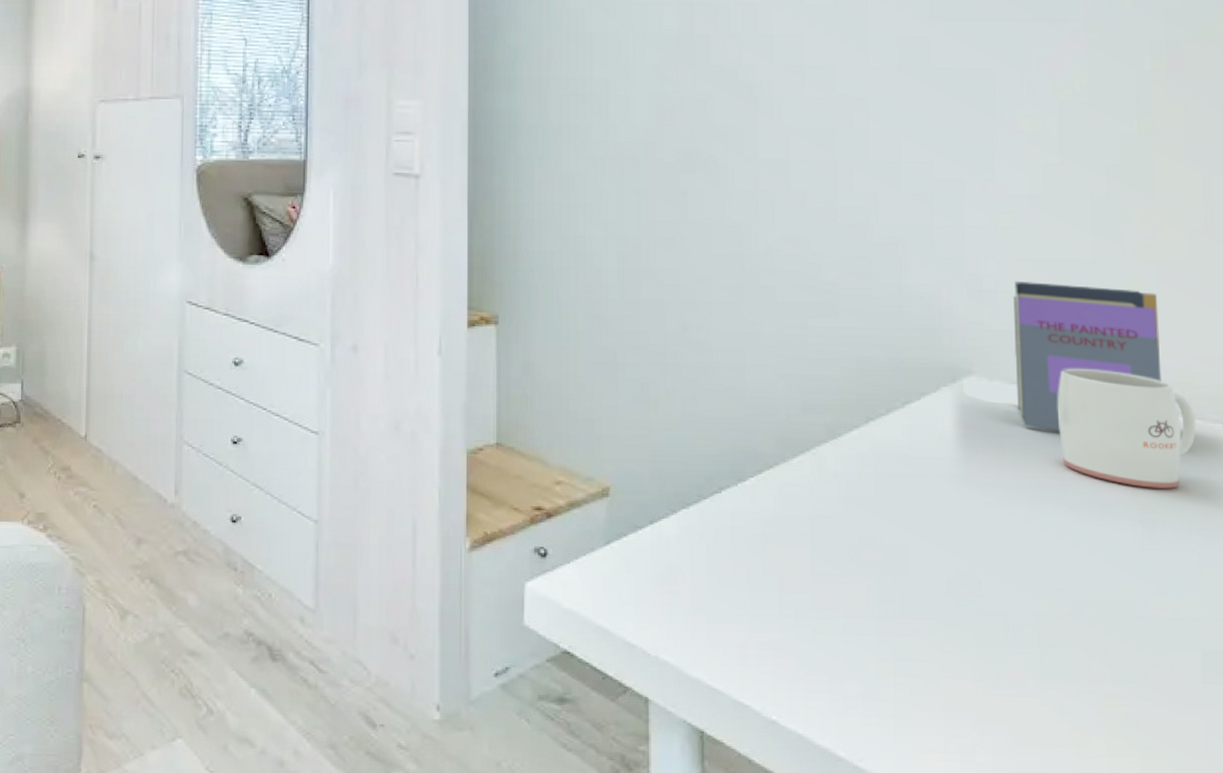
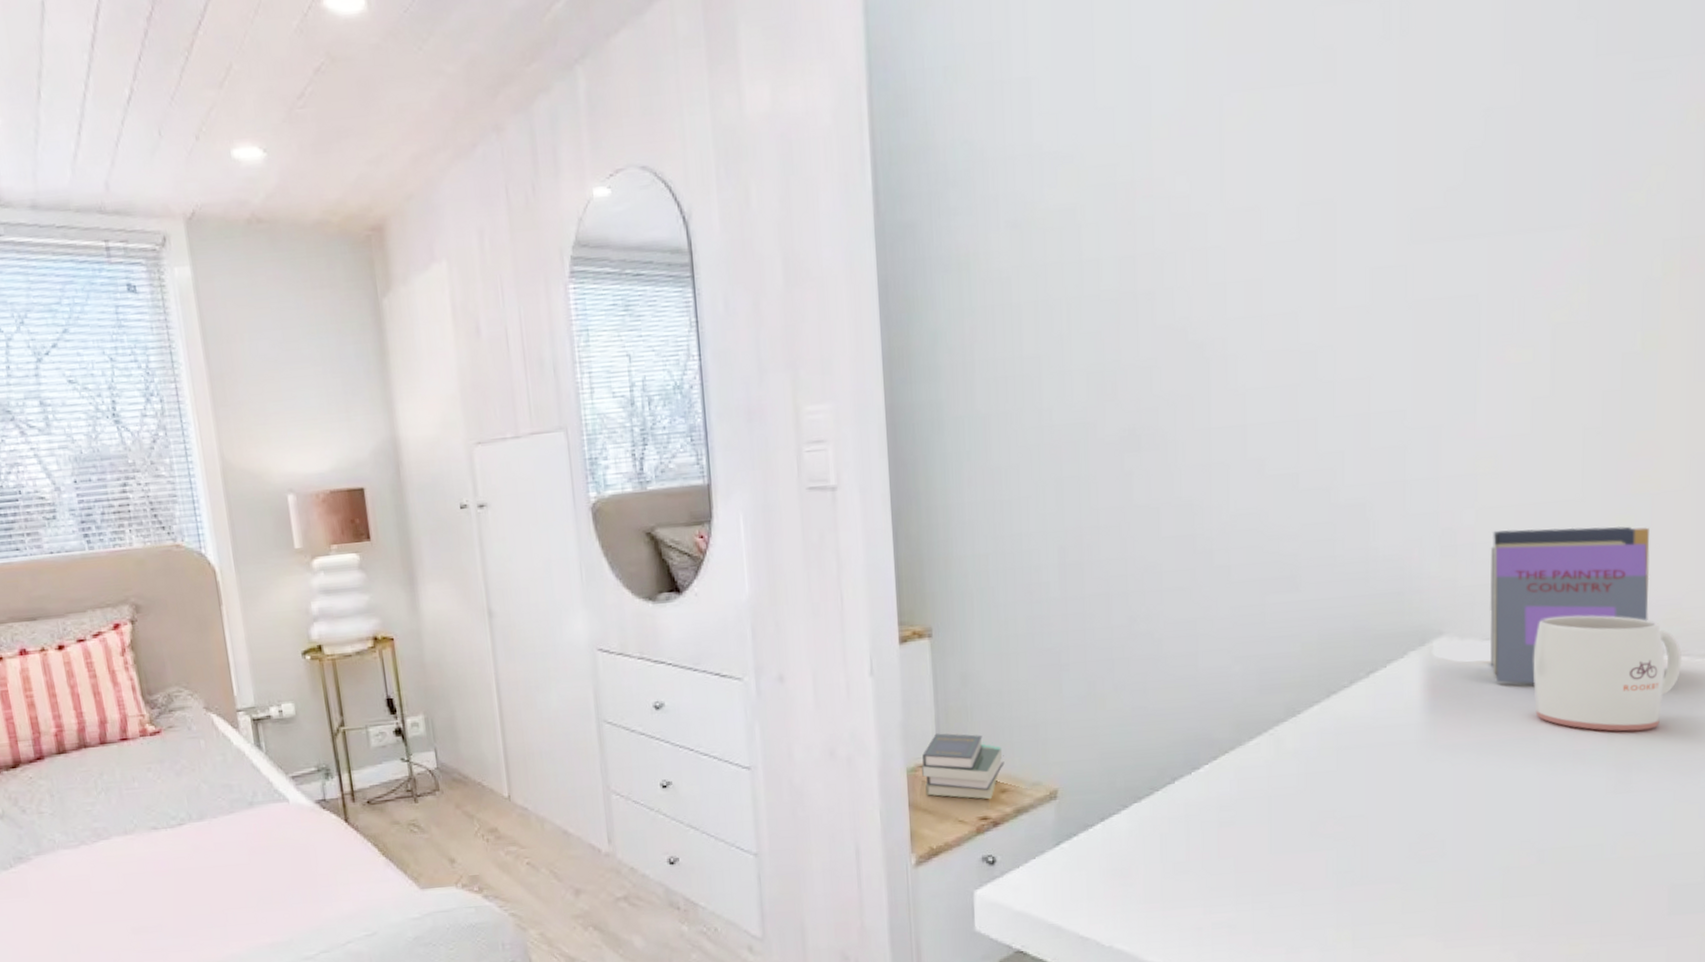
books: none [481,418,560,490] -> present [922,733,1005,800]

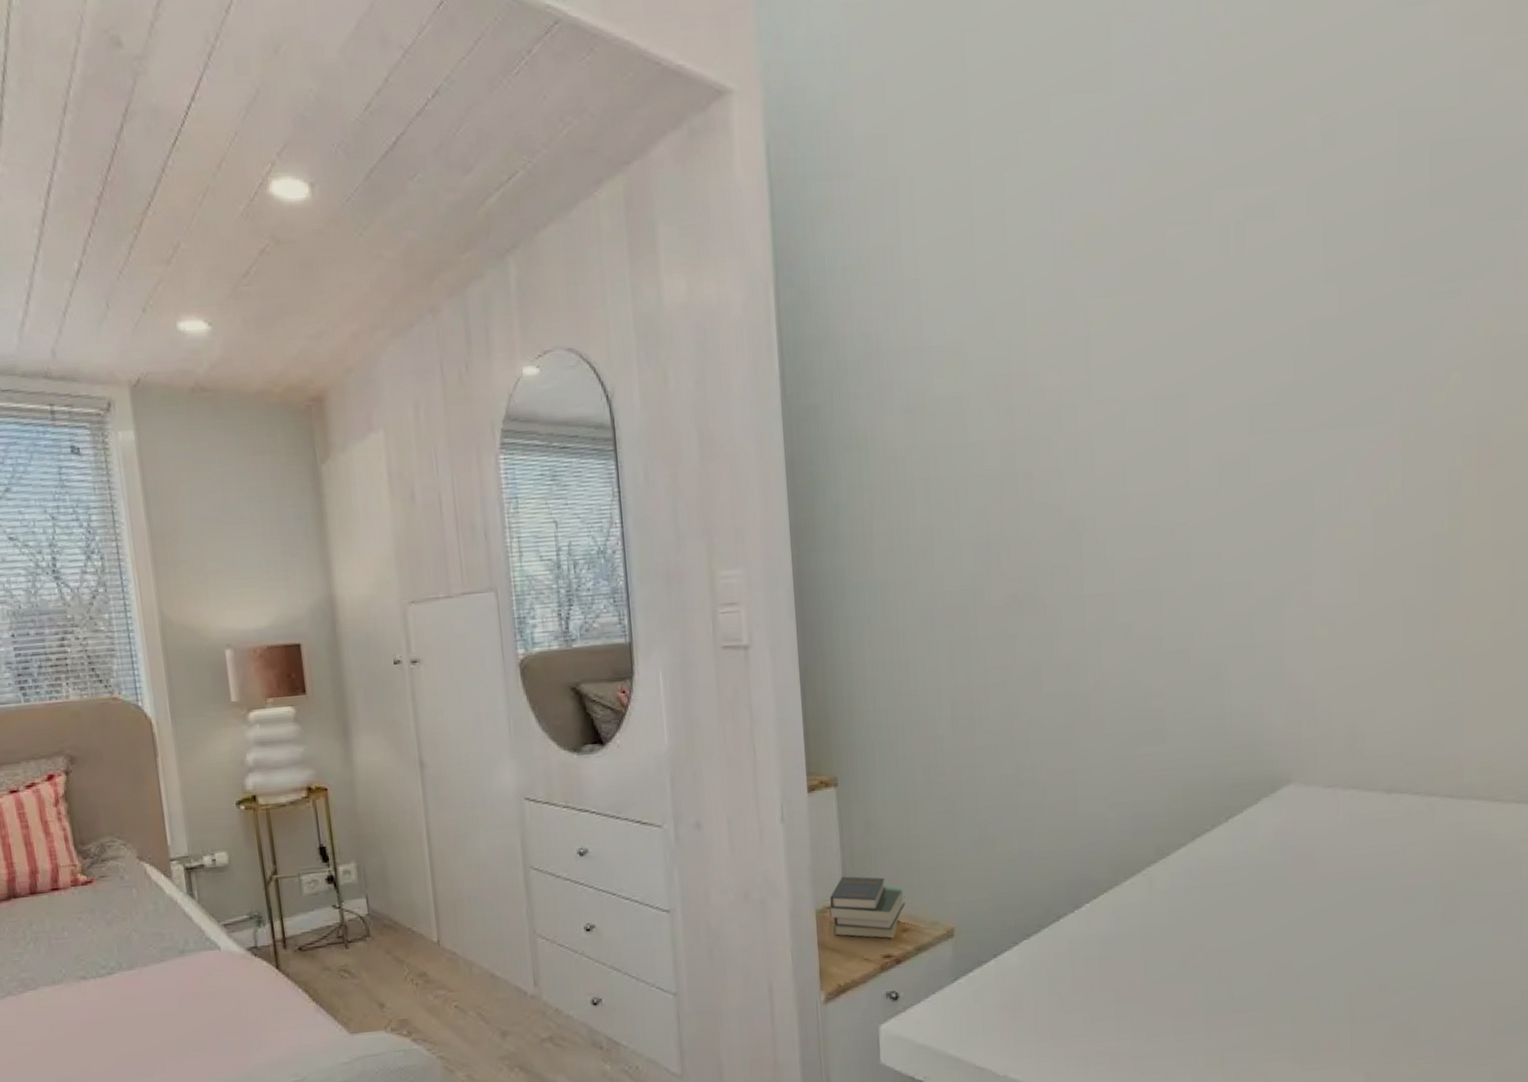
books: present [1489,526,1650,684] -> none [1328,685,1464,827]
mug: present [1533,615,1682,732] -> none [1368,765,1495,870]

